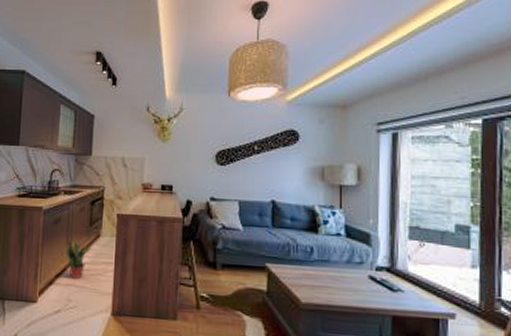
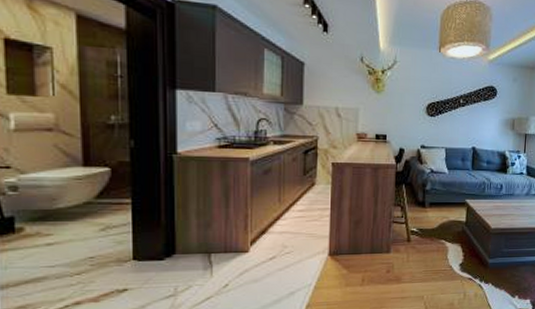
potted plant: present [65,238,92,280] -> none [278,188,306,227]

